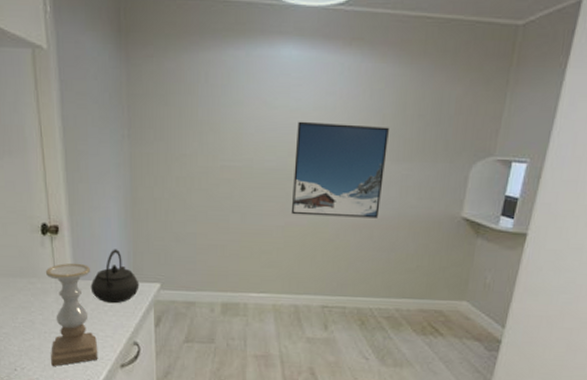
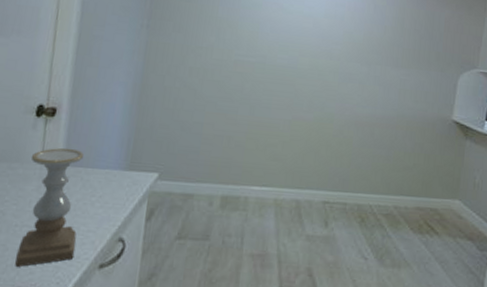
kettle: present [90,249,139,304] -> none [79,135,136,194]
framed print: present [291,121,389,219] -> none [298,26,390,118]

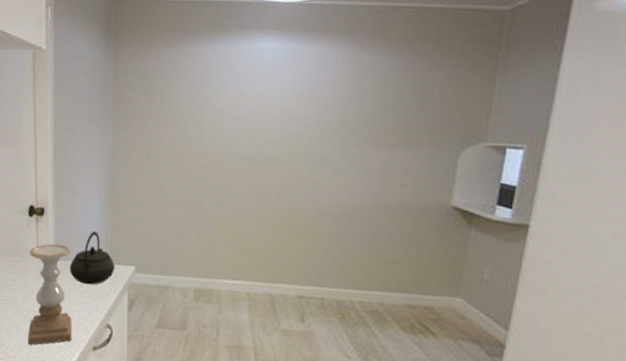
kettle: none [79,135,136,194] -> present [69,231,115,285]

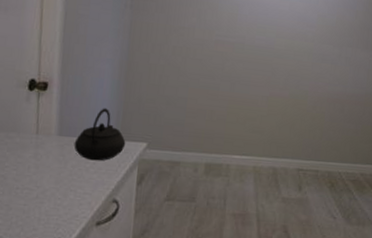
candle holder: present [28,243,72,345] -> none [19,119,77,224]

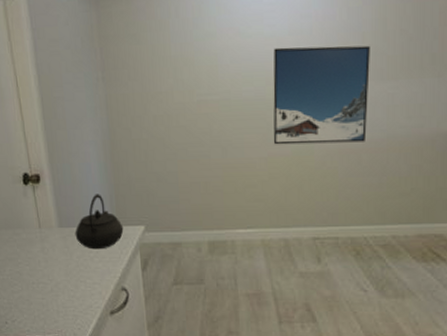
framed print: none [275,9,361,95] -> present [273,45,370,145]

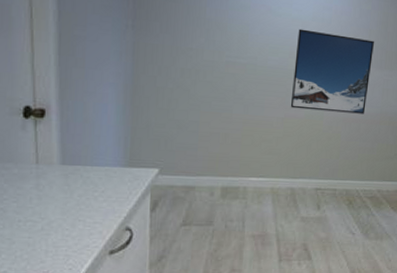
kettle: present [75,194,124,250] -> none [79,134,136,189]

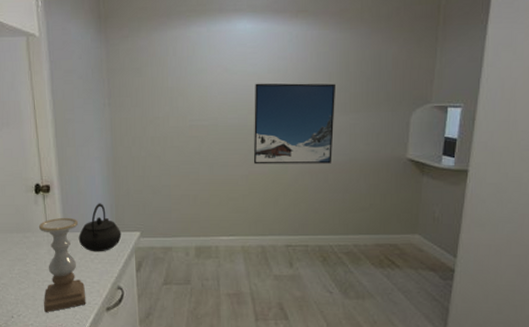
candle holder: none [24,147,84,257] -> present [38,217,86,312]
kettle: none [79,134,136,189] -> present [78,203,122,252]

